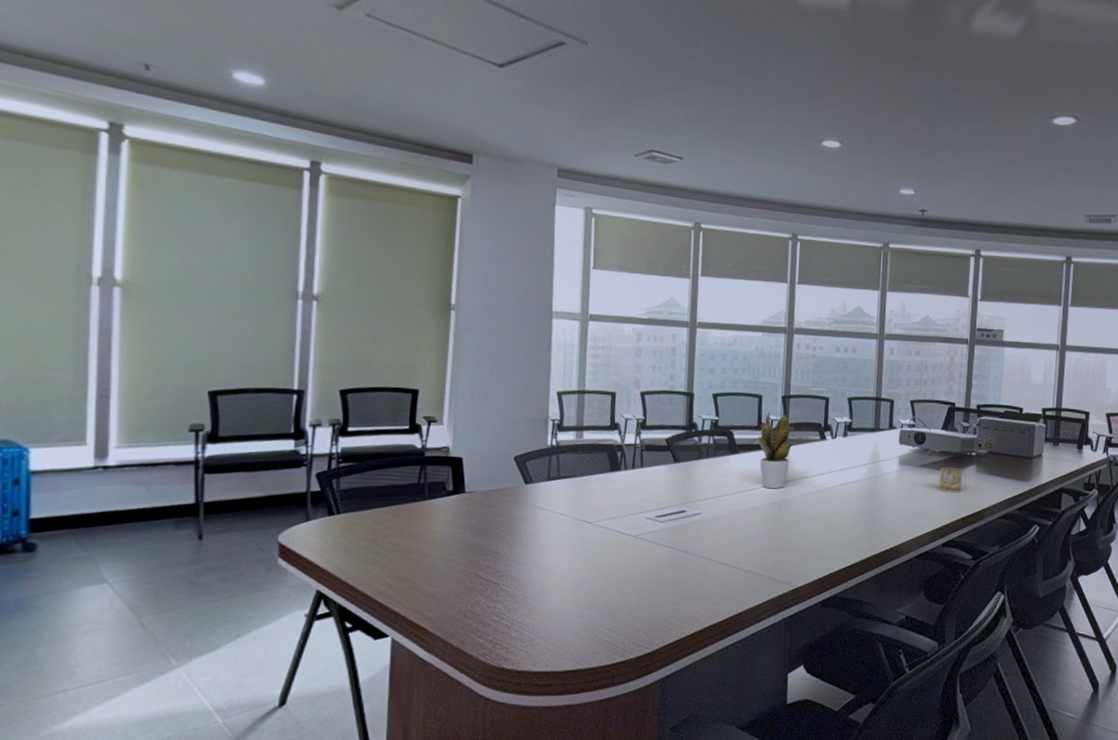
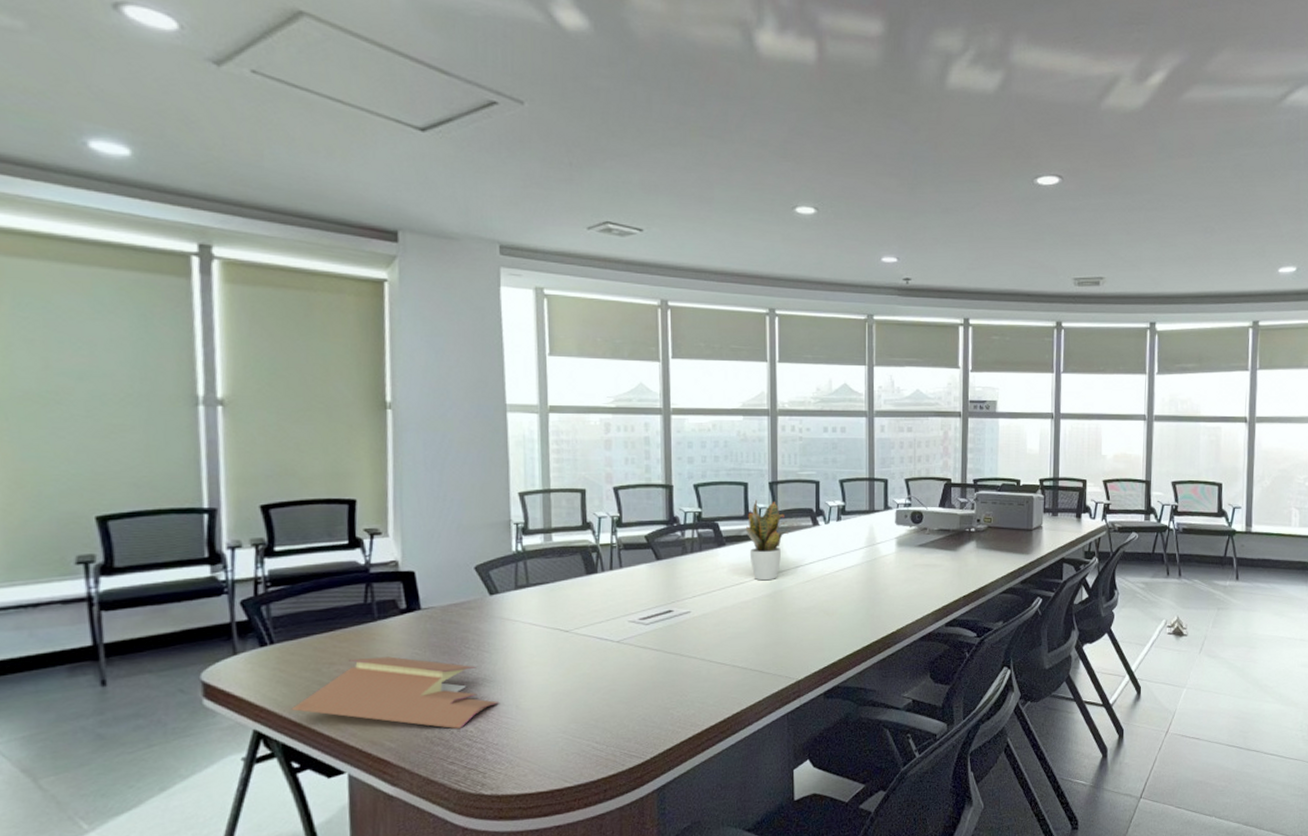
papers: none [349,533,525,606] -> present [291,656,499,729]
mug: present [939,466,963,493] -> none [939,544,963,571]

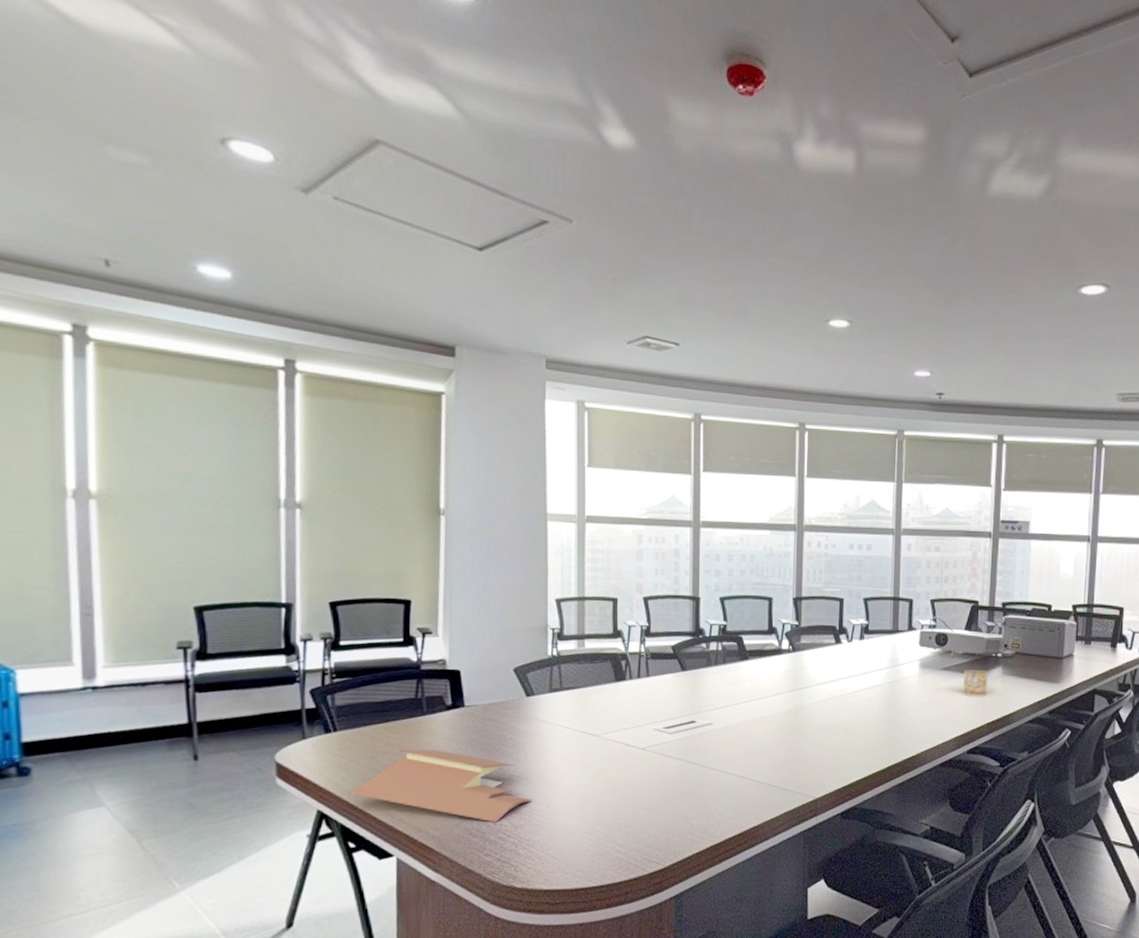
potted plant: present [745,499,788,581] -> none [768,615,811,697]
mug: none [939,544,963,571] -> present [963,669,988,697]

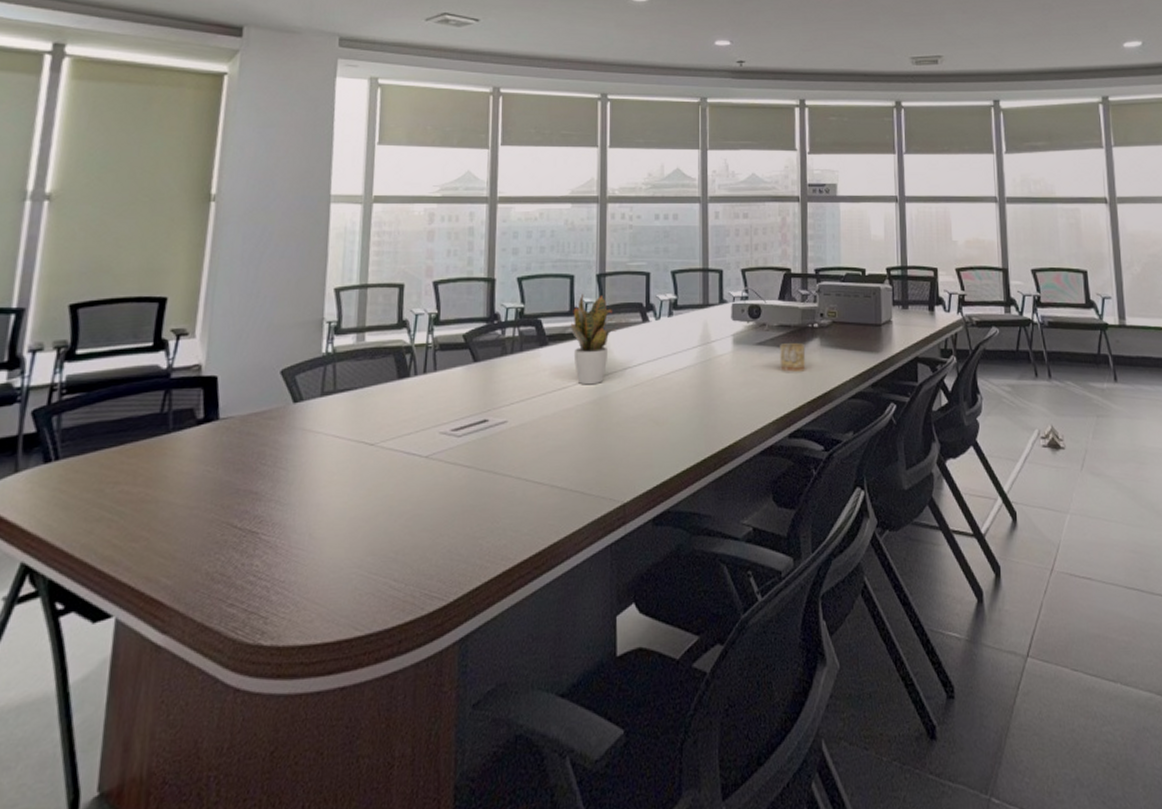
papers: present [349,749,531,823] -> none [65,474,291,563]
potted plant: none [768,615,811,697] -> present [570,293,616,385]

